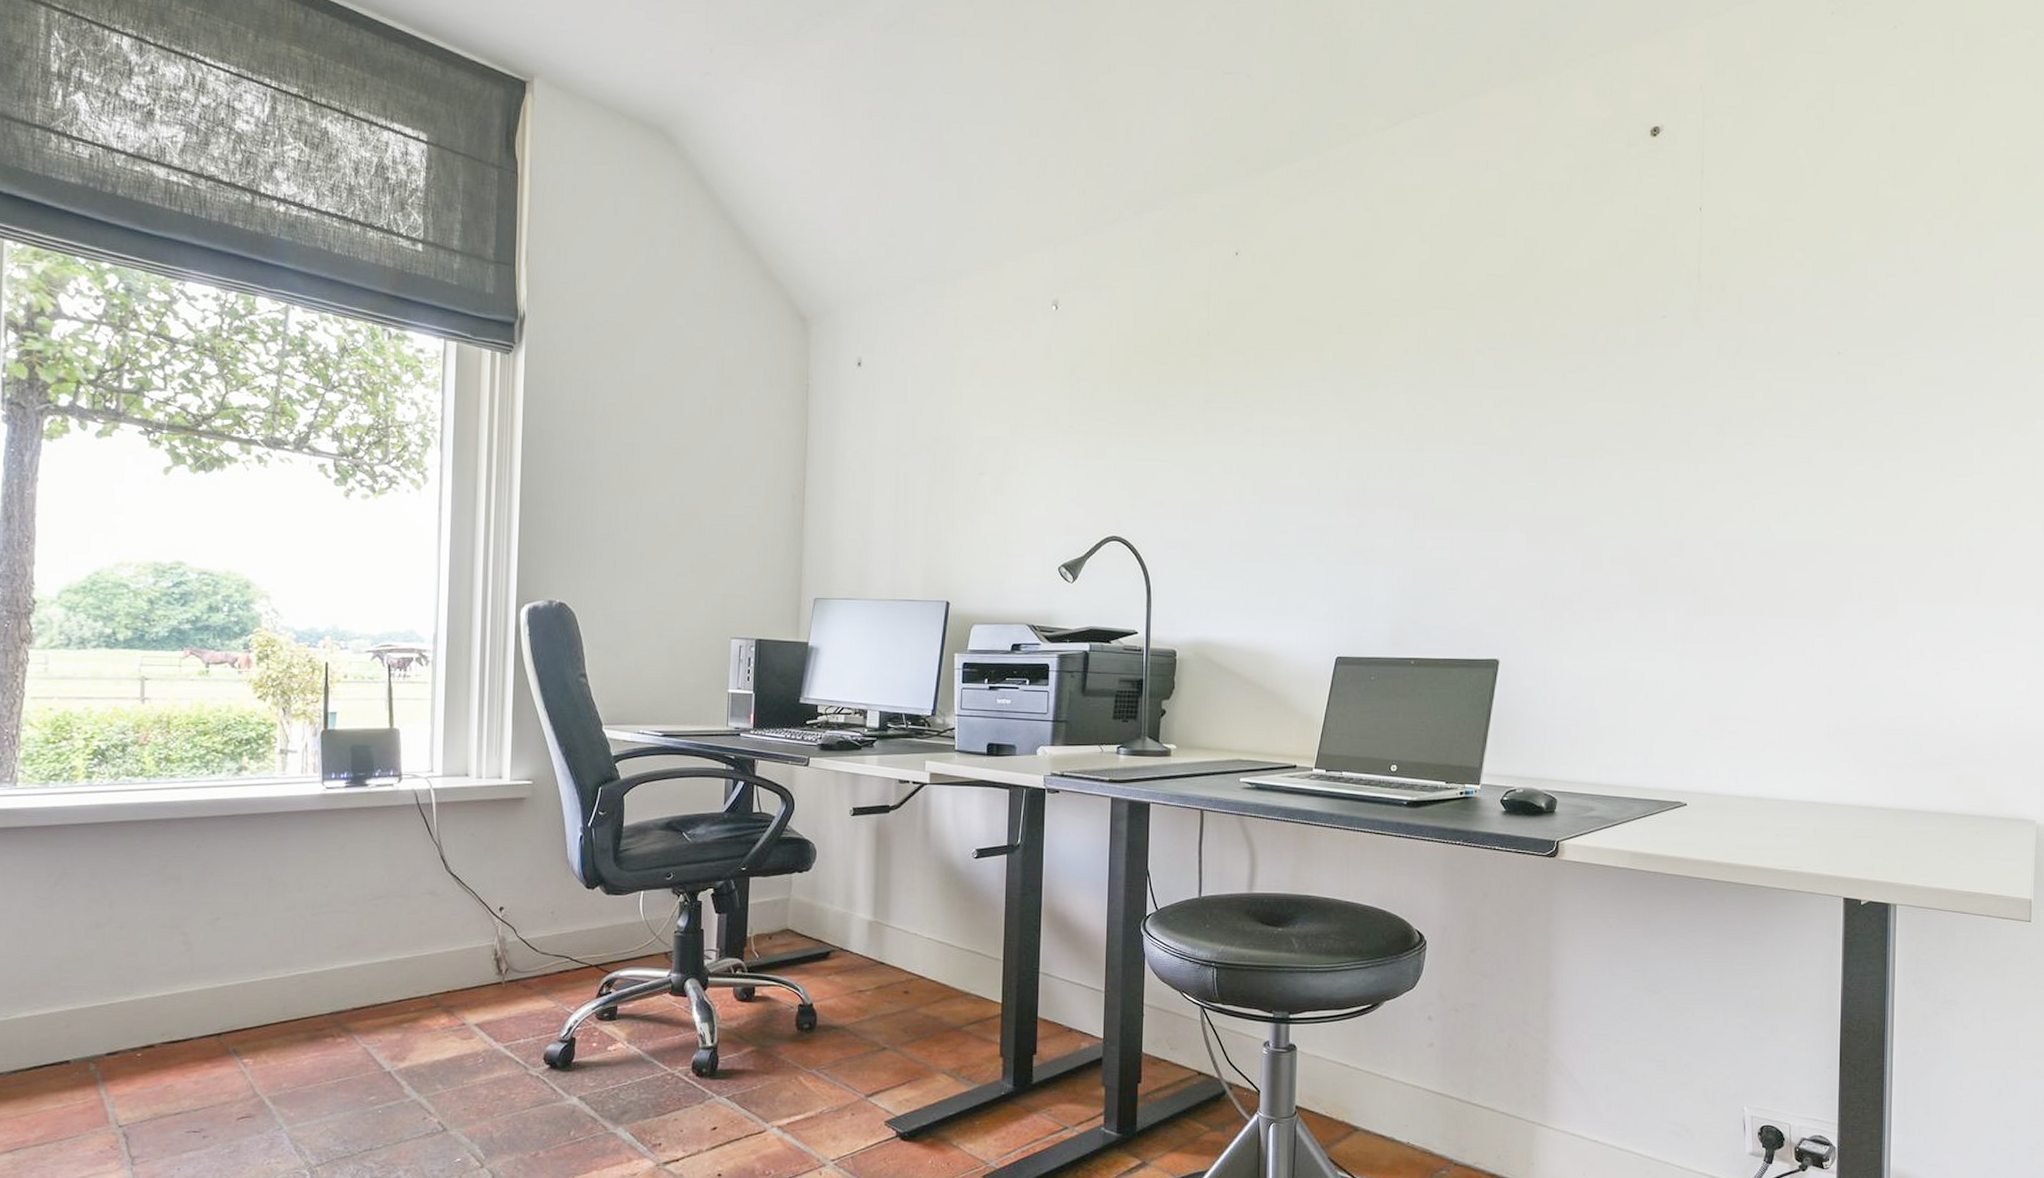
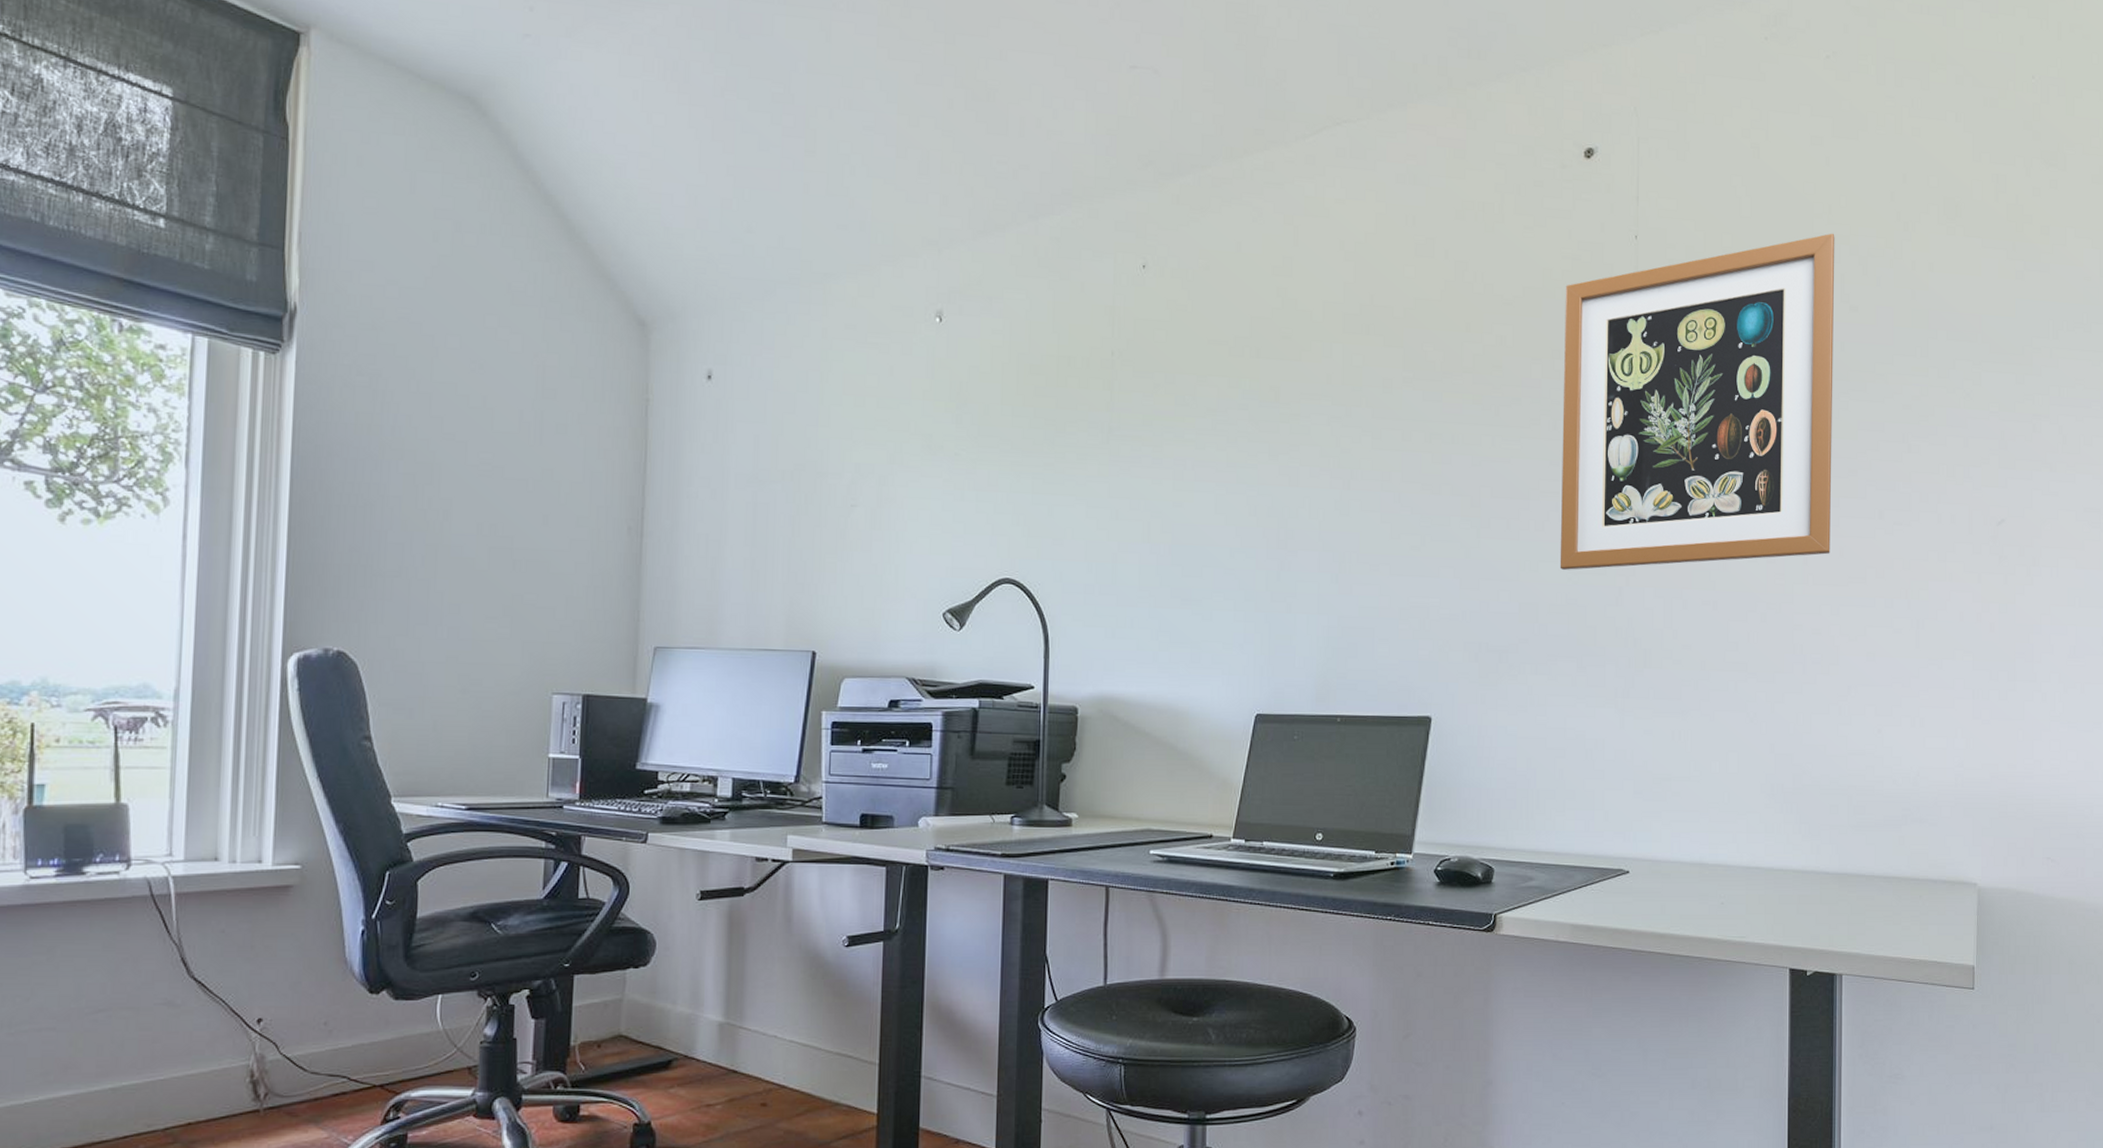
wall art: none [1622,197,1900,524] -> present [1559,233,1835,570]

